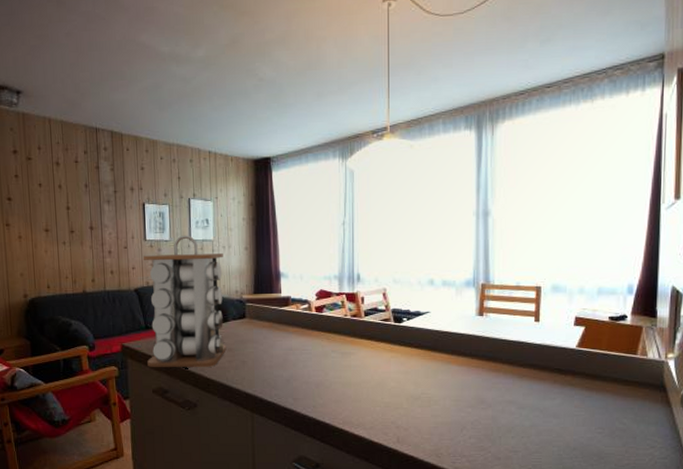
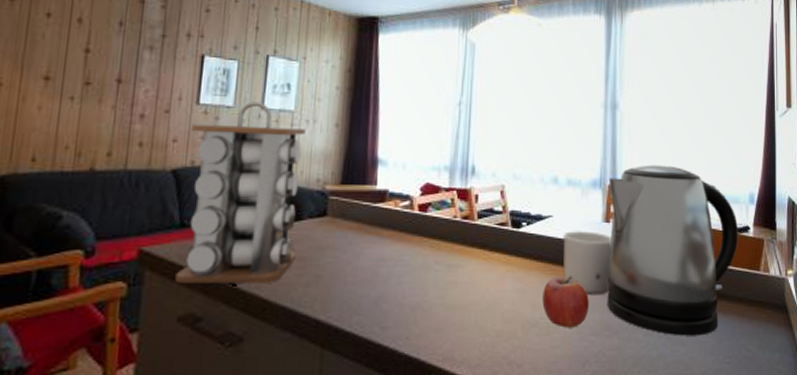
fruit: none [423,360,465,401] -> present [542,276,589,328]
mug: none [440,324,485,375] -> present [563,231,611,294]
kettle: none [481,263,615,410] -> present [607,165,739,336]

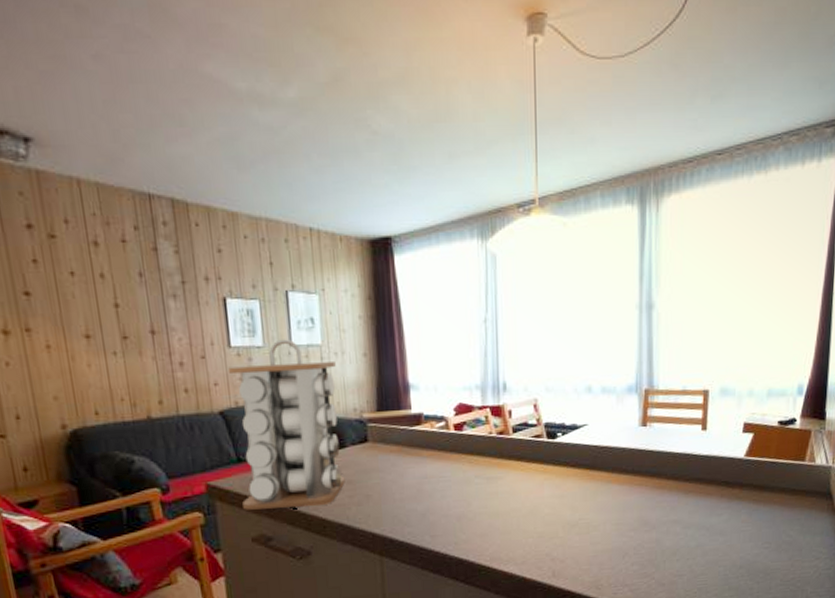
fruit: present [542,276,589,328] -> none [581,479,627,526]
mug: present [563,231,611,294] -> none [599,436,648,495]
kettle: present [607,165,739,336] -> none [645,363,784,527]

